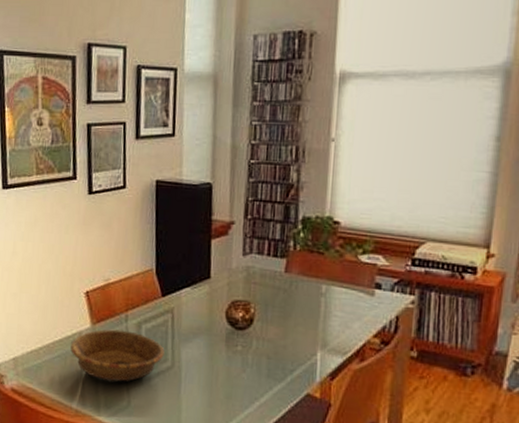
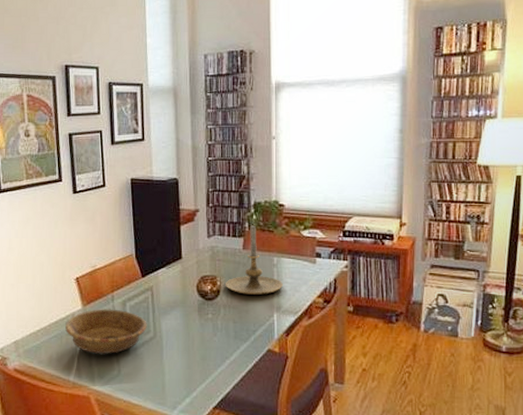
candle holder: none [261,244,331,329] -> present [226,225,283,295]

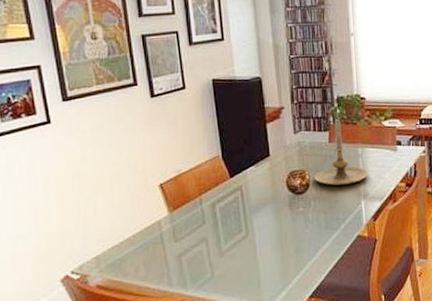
decorative bowl: present [65,309,147,355] -> none [151,212,239,260]

